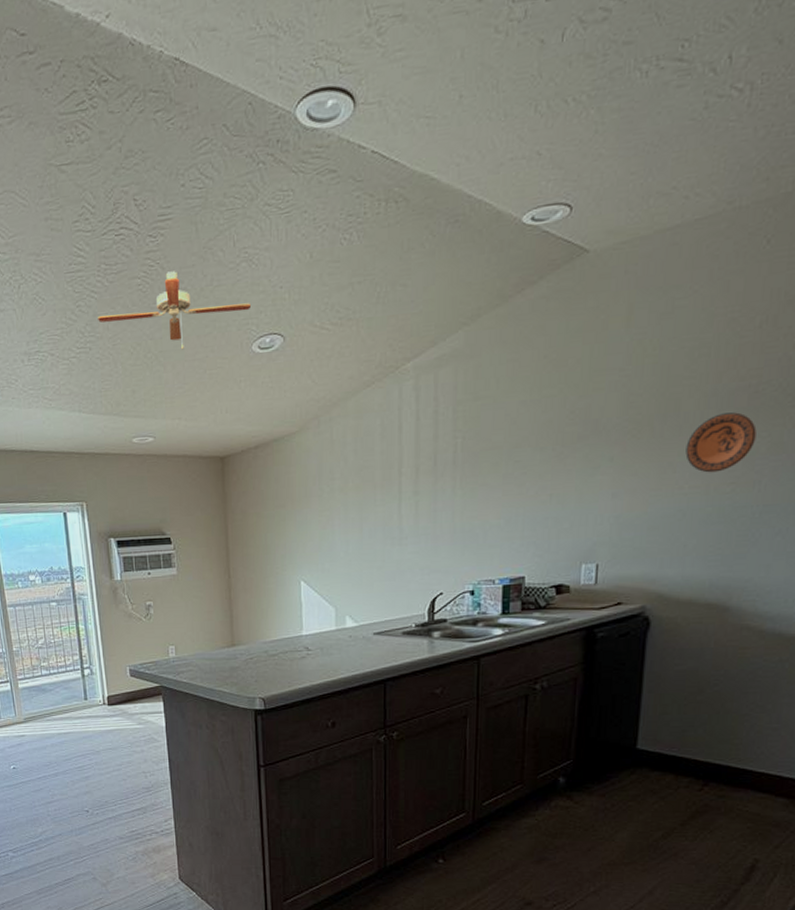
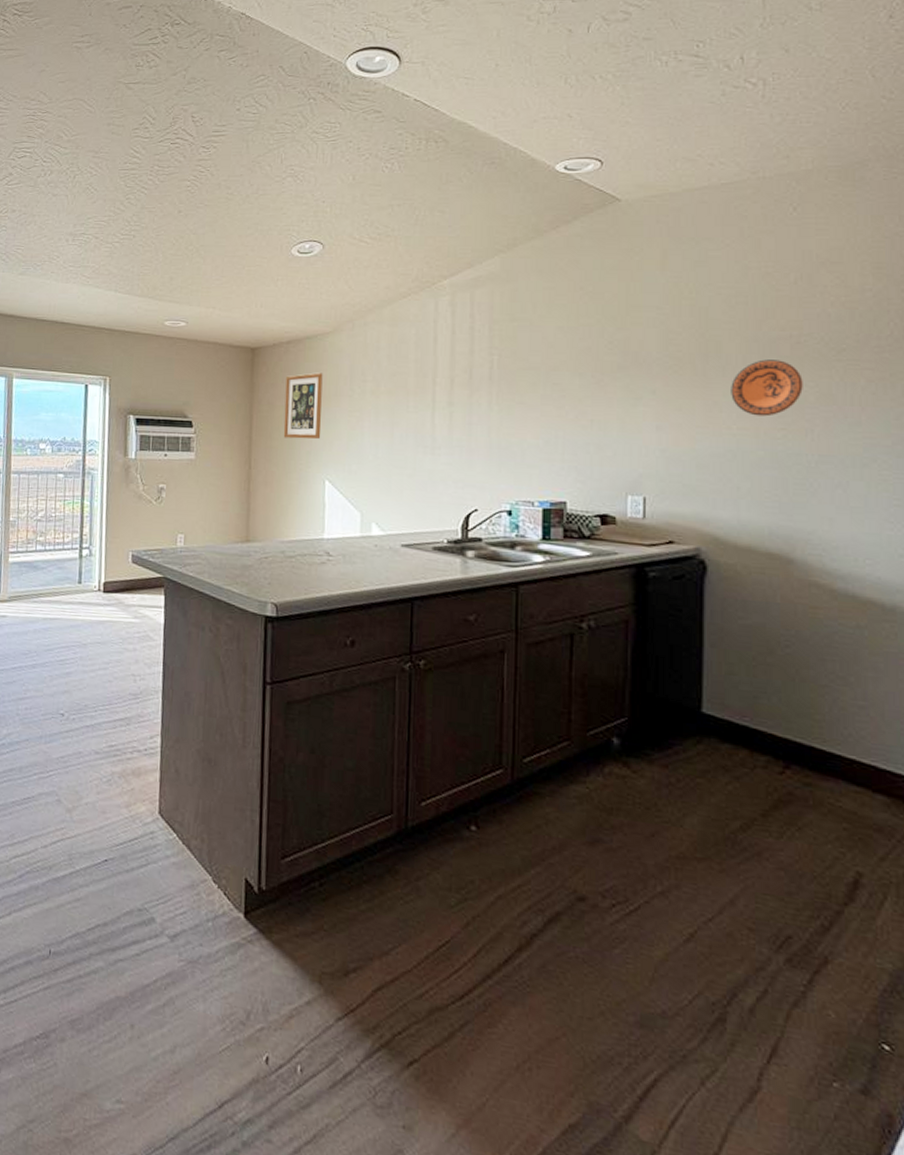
ceiling fan: present [98,271,252,350] -> none [145,178,294,246]
wall art: none [257,475,294,545] -> present [283,372,323,440]

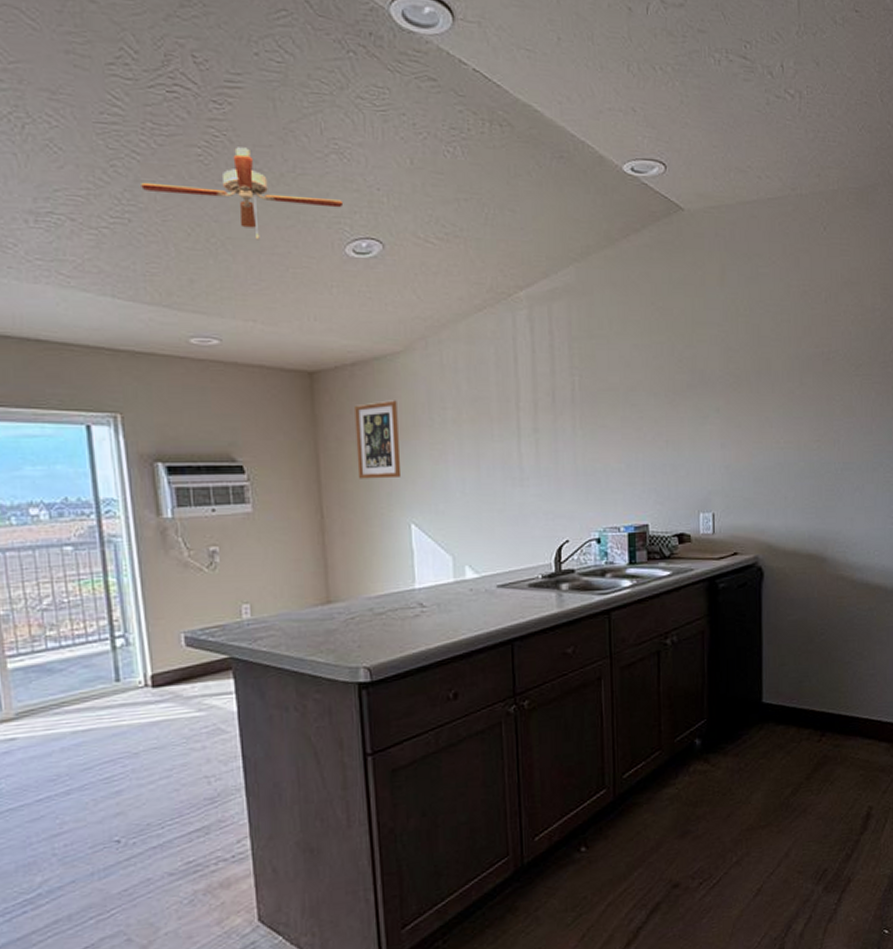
ceiling fan: none [145,178,294,246] -> present [141,147,344,240]
decorative plate: present [731,359,803,417] -> none [778,375,832,430]

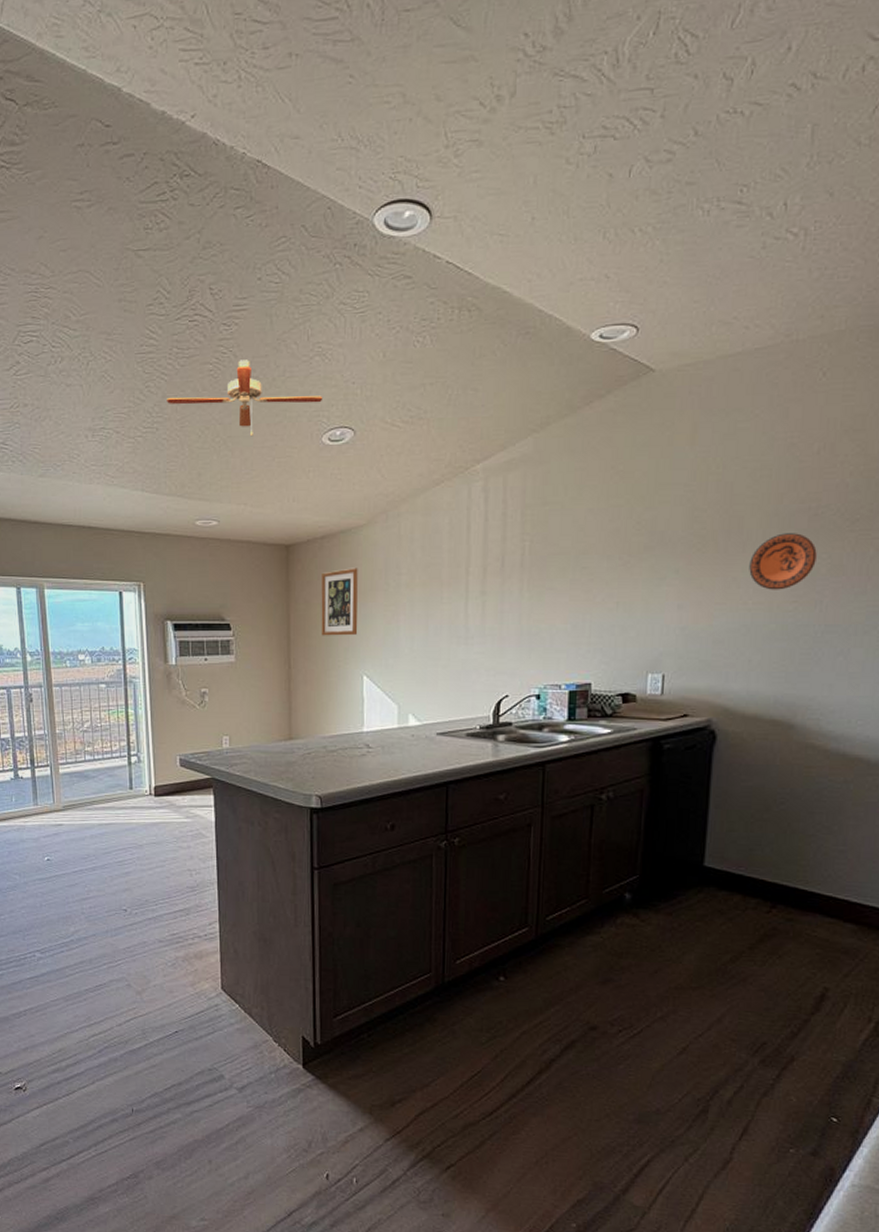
decorative plate: none [778,375,832,430] -> present [749,533,817,590]

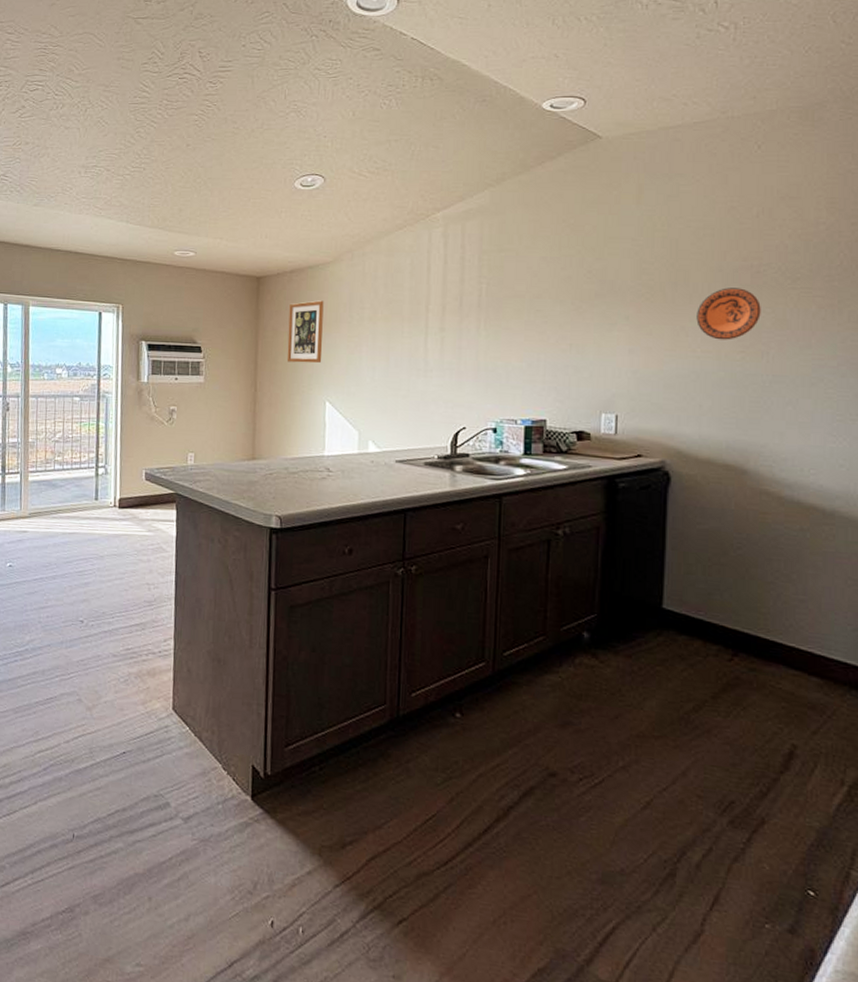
ceiling fan: present [167,360,323,437] -> none [154,113,297,179]

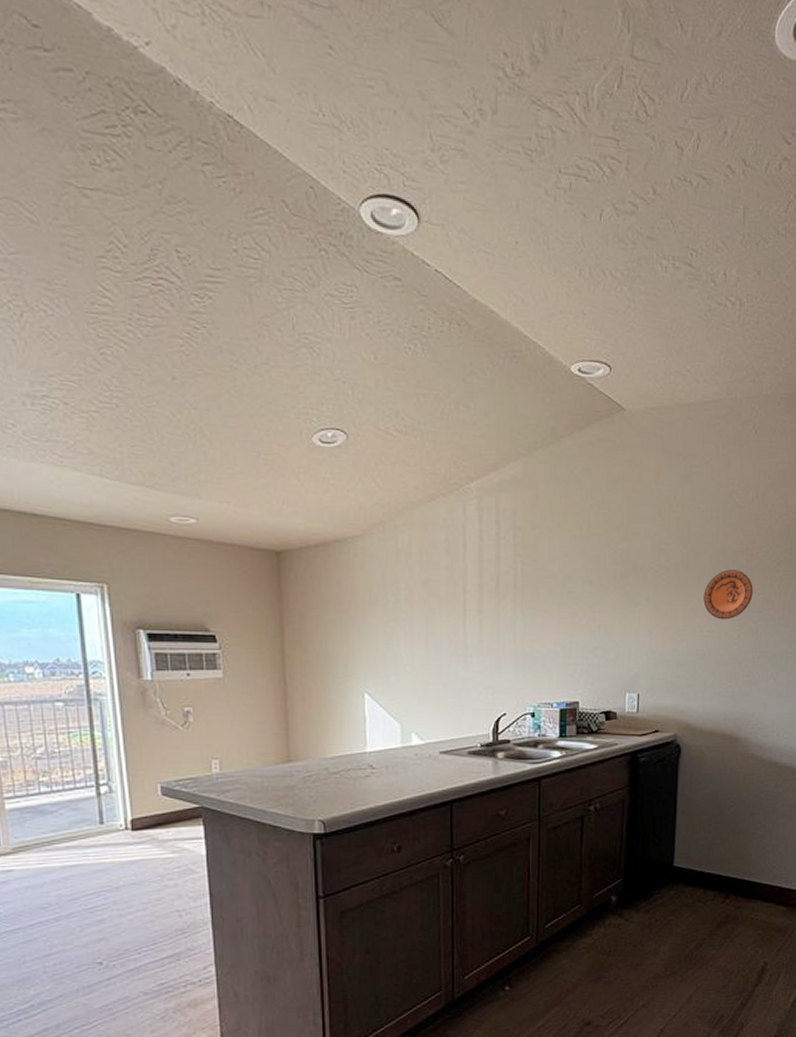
wall art: present [286,300,324,363] -> none [317,580,357,652]

